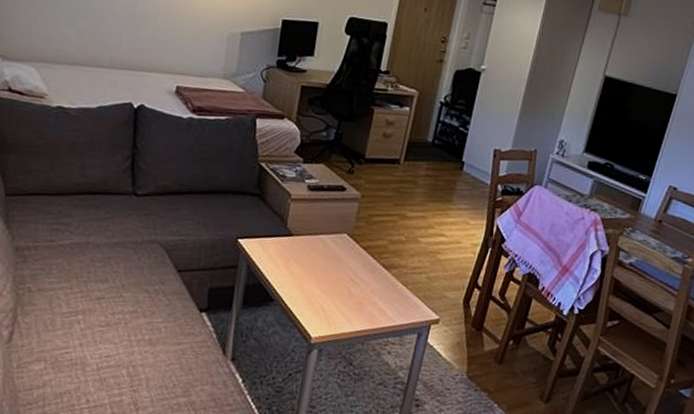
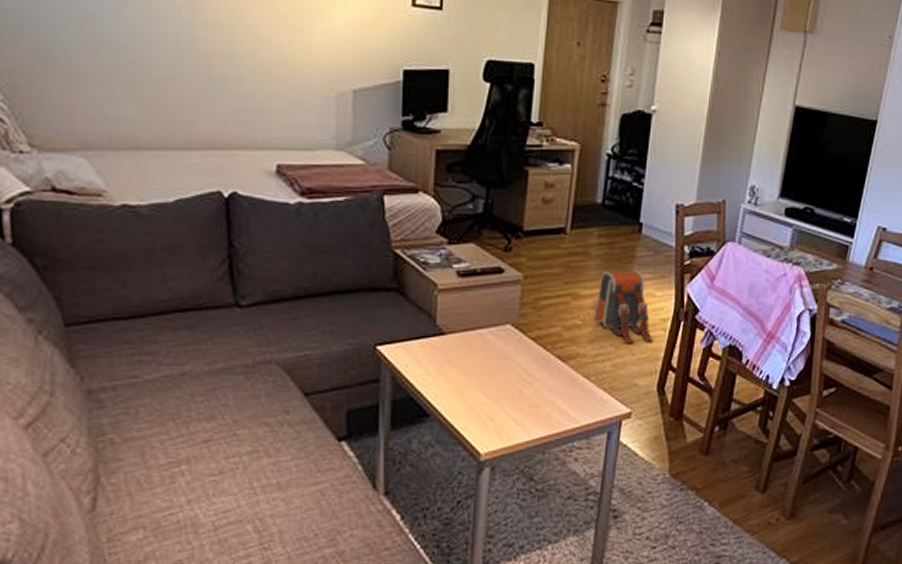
backpack: none [416,198,464,262] -> present [594,269,654,345]

